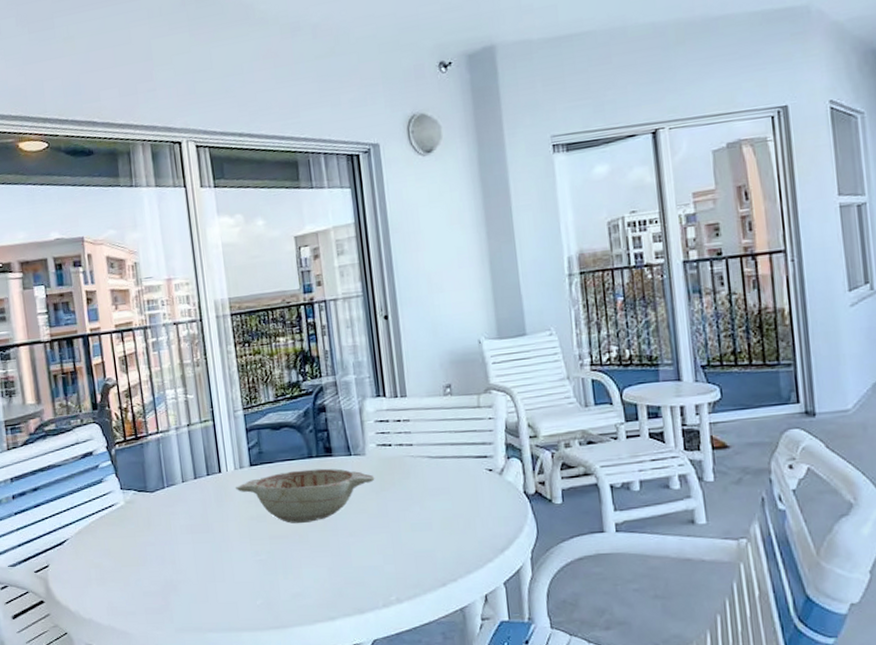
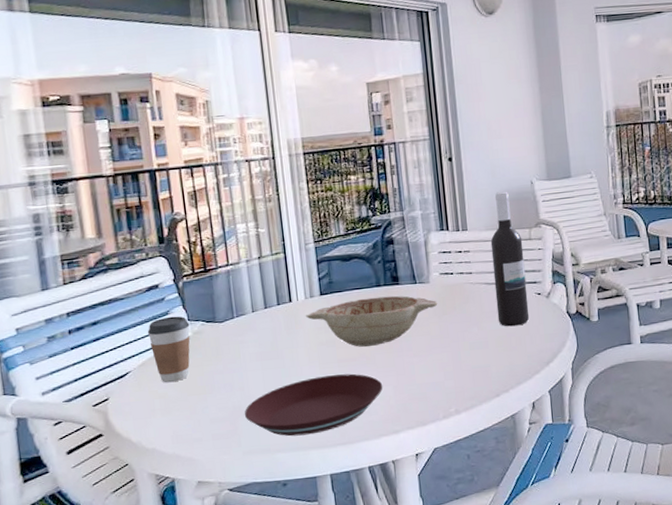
coffee cup: none [83,484,123,553] -> present [147,316,190,383]
plate: none [176,552,317,616] -> present [244,373,383,436]
wine bottle: none [433,352,480,507] -> present [490,191,530,327]

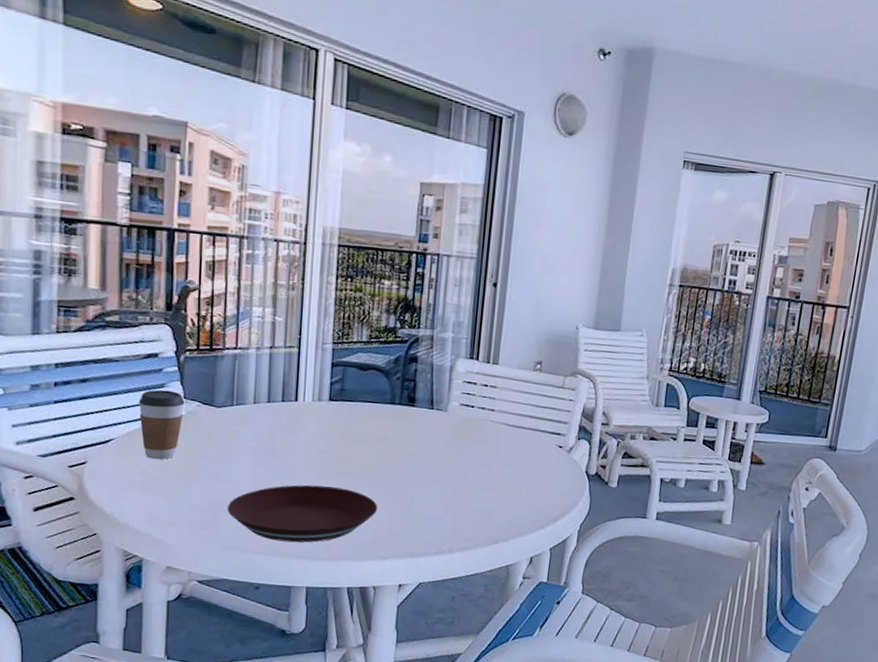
decorative bowl: present [306,295,438,347] -> none [310,412,452,466]
wine bottle: present [490,191,530,327] -> none [511,330,555,476]

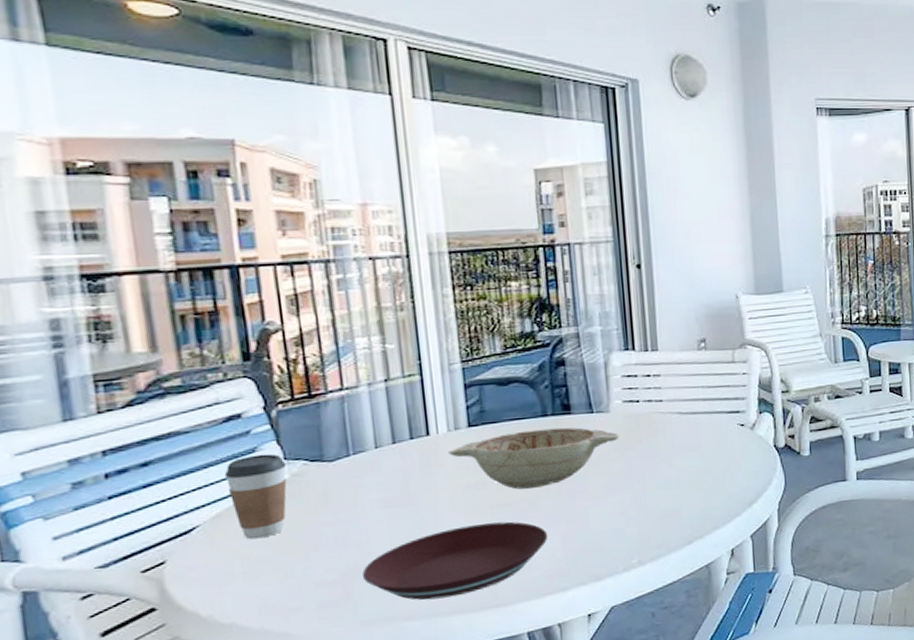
decorative bowl: none [310,412,452,466] -> present [448,427,620,490]

